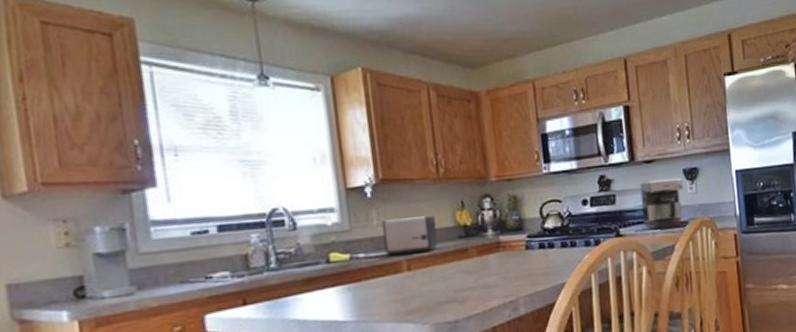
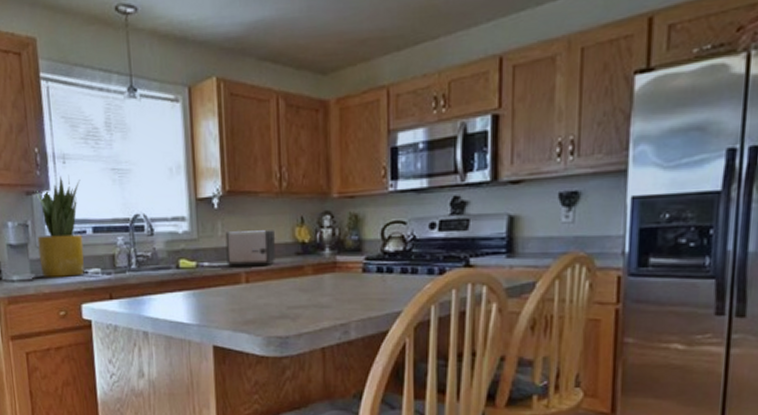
planter: none [136,170,208,289] -> present [36,176,85,277]
coffee maker: present [640,177,690,229] -> none [500,202,560,261]

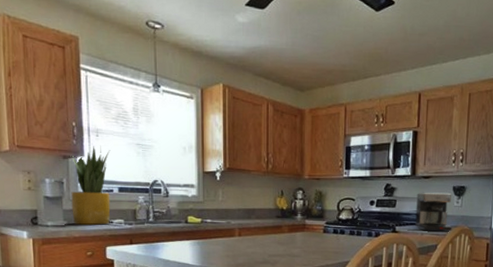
toaster: present [225,230,276,266] -> none [224,198,262,224]
coffee maker: none [500,202,560,261] -> present [415,192,453,231]

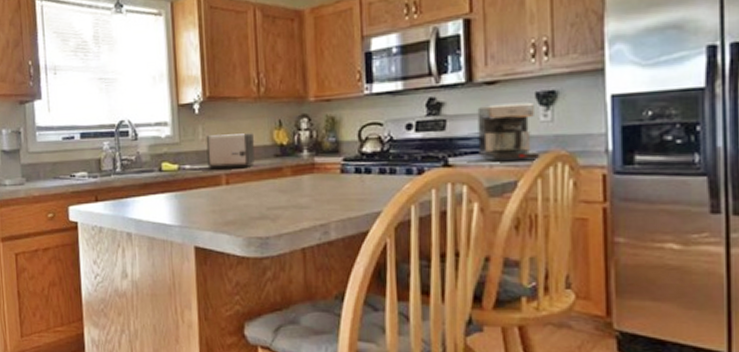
planter: present [71,146,111,225] -> none [28,86,72,181]
toaster: none [224,198,262,224] -> present [206,133,255,169]

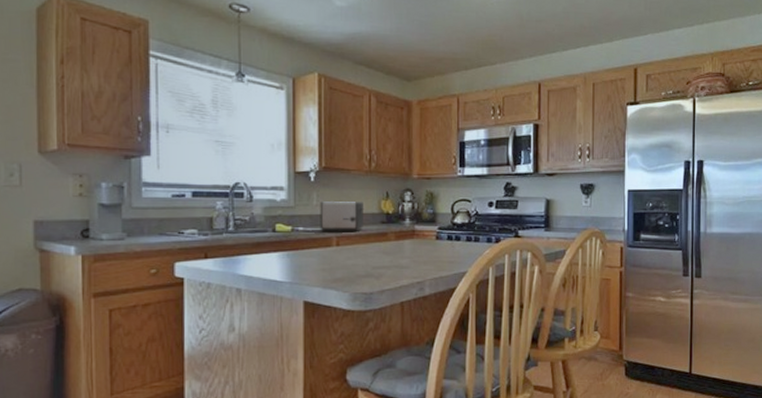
coffee maker: present [477,102,541,161] -> none [540,191,582,234]

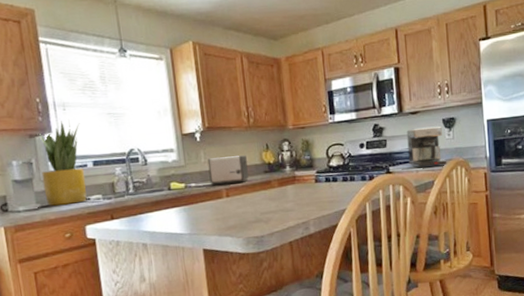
planter: none [133,144,183,236] -> present [39,120,87,206]
coffee maker: none [540,191,582,234] -> present [406,126,447,167]

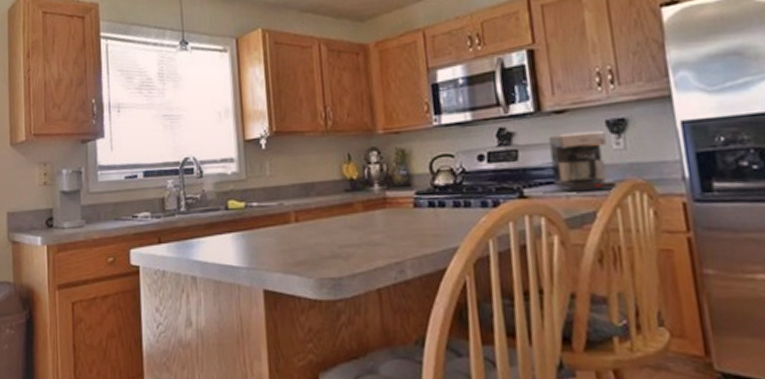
planter: present [39,120,87,206] -> none [90,123,135,223]
toaster: present [207,155,249,185] -> none [273,168,324,206]

